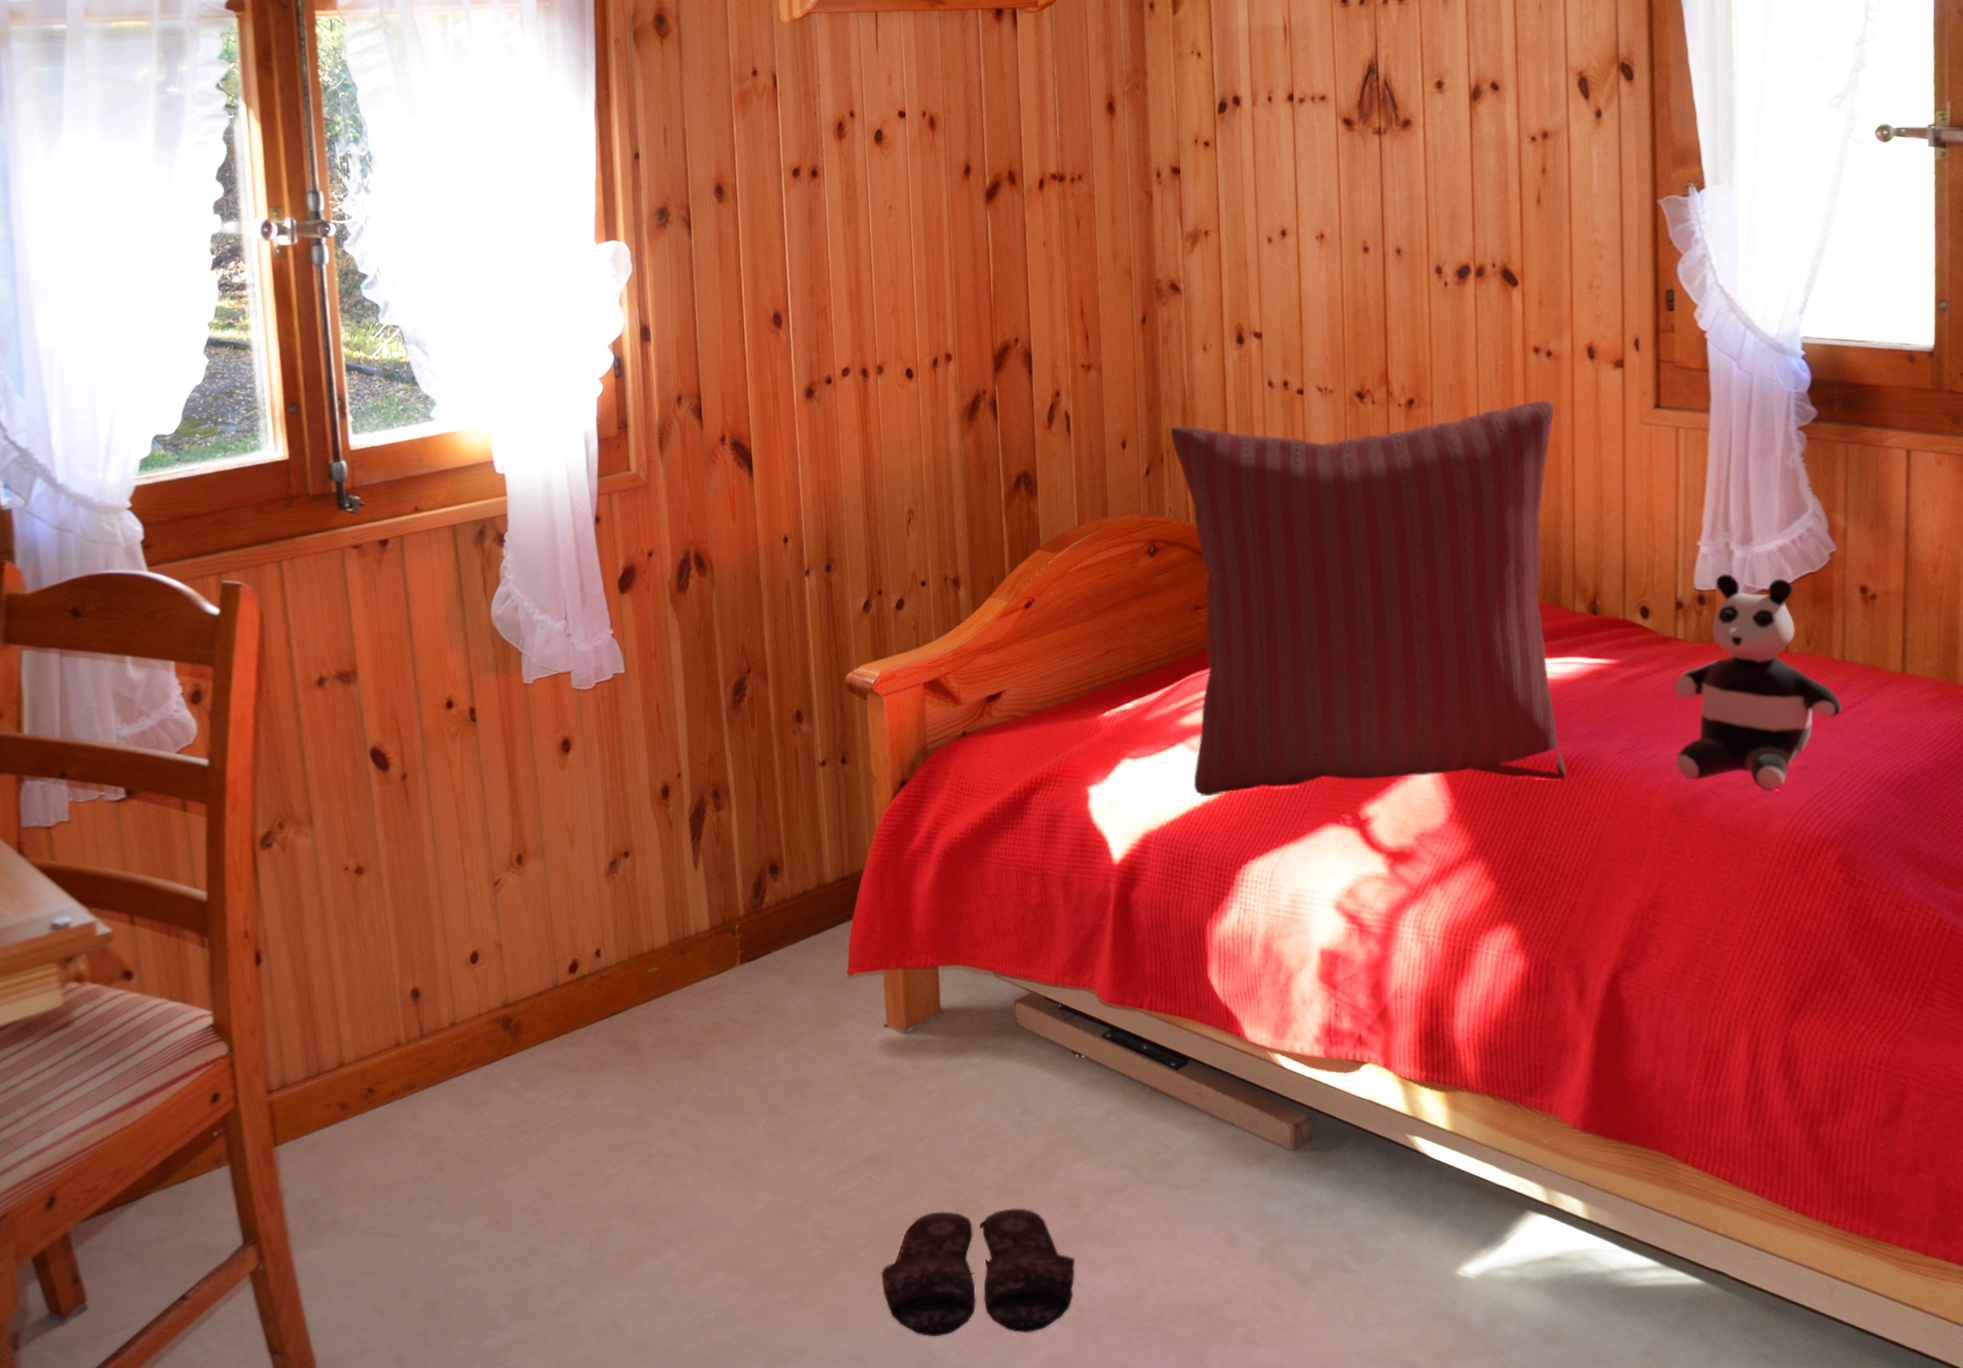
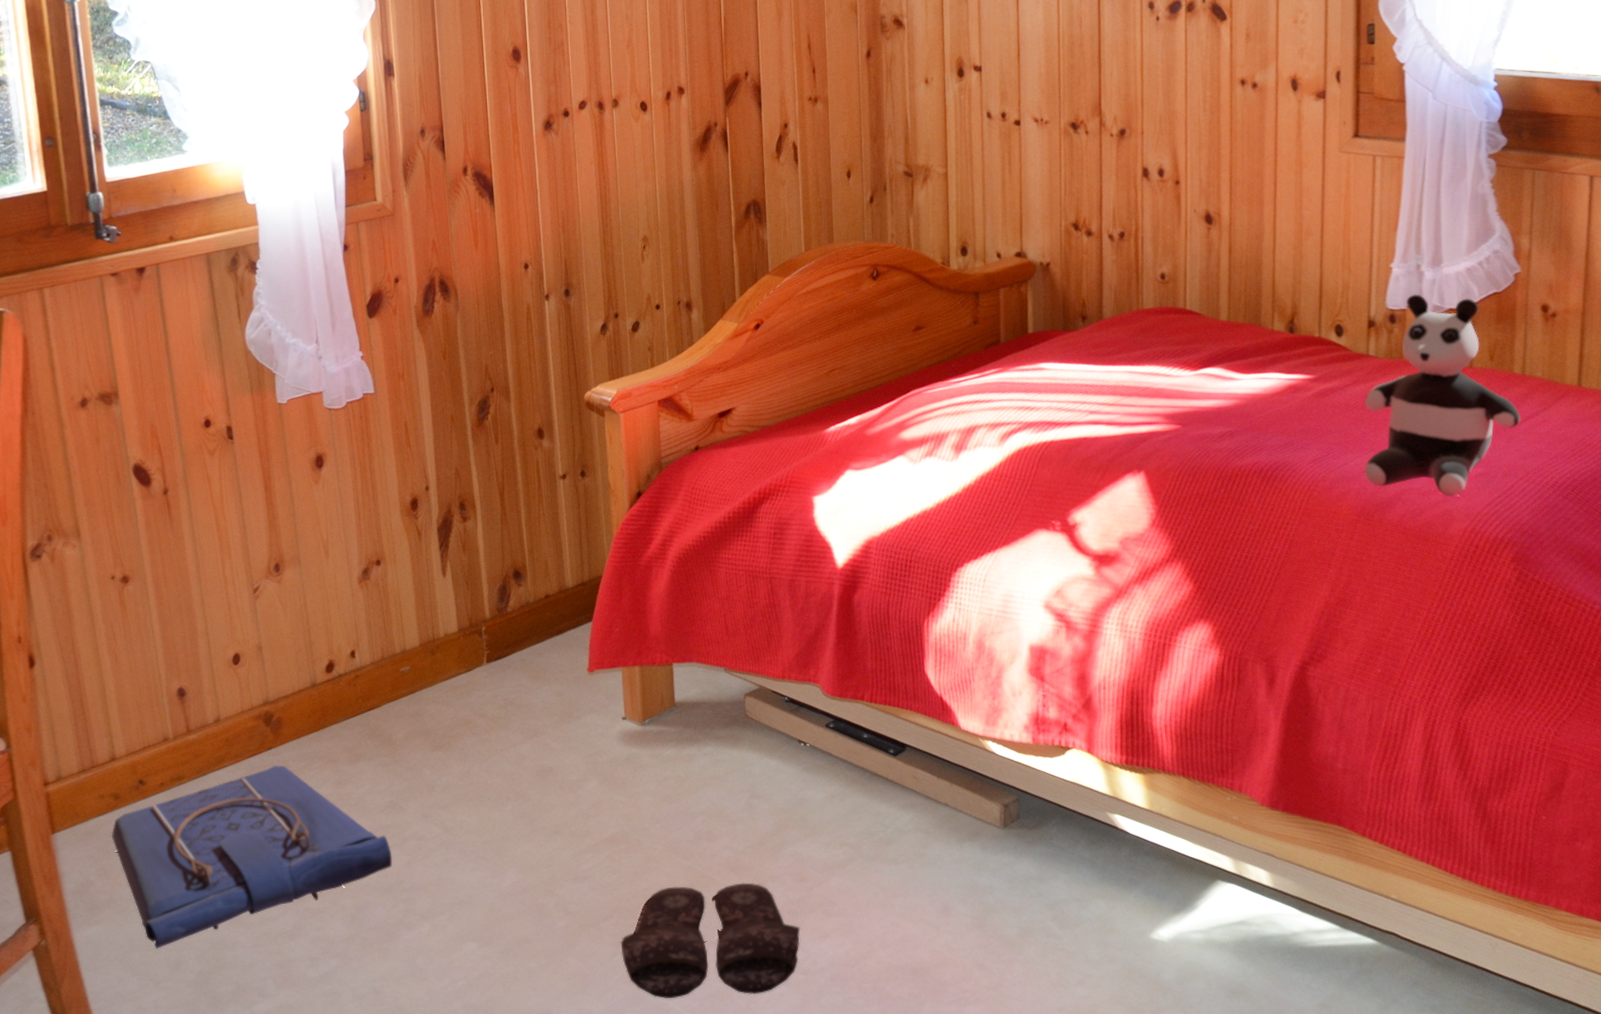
tote bag: none [337,1073,637,1275] -> present [111,765,393,949]
pillow: present [1170,400,1567,797] -> none [893,130,1262,505]

